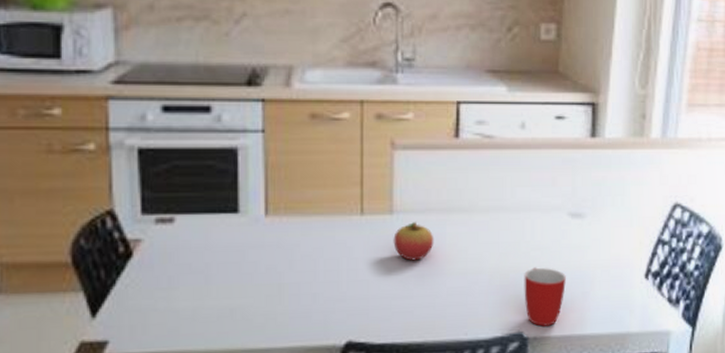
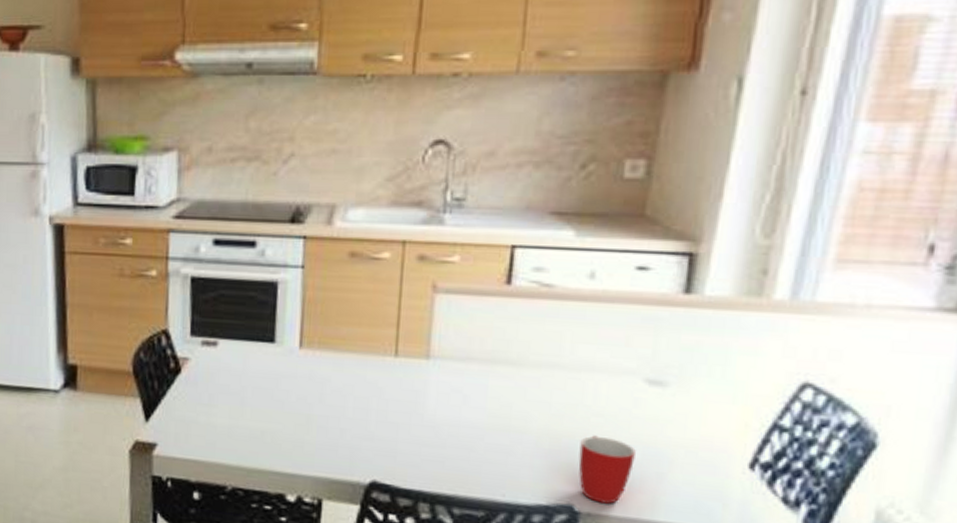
fruit: present [393,222,434,261] -> none [427,370,474,410]

